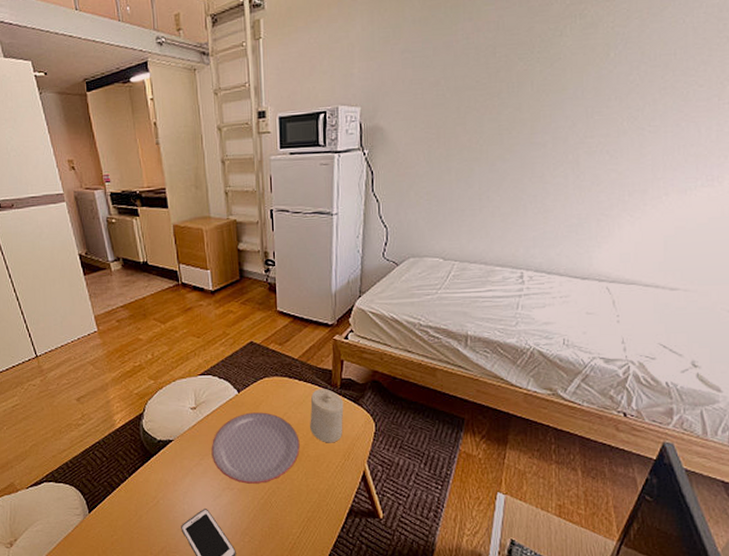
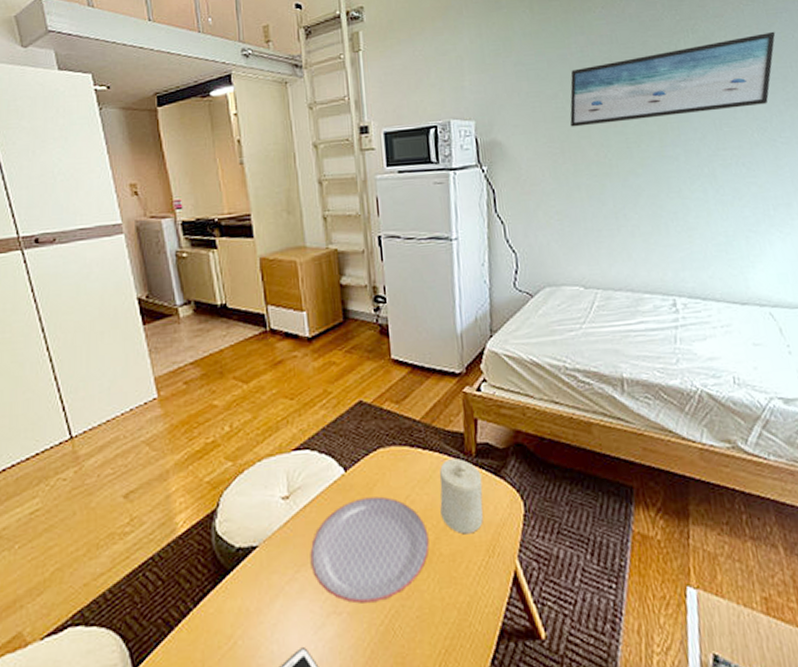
wall art: none [447,16,666,114] -> present [569,31,776,127]

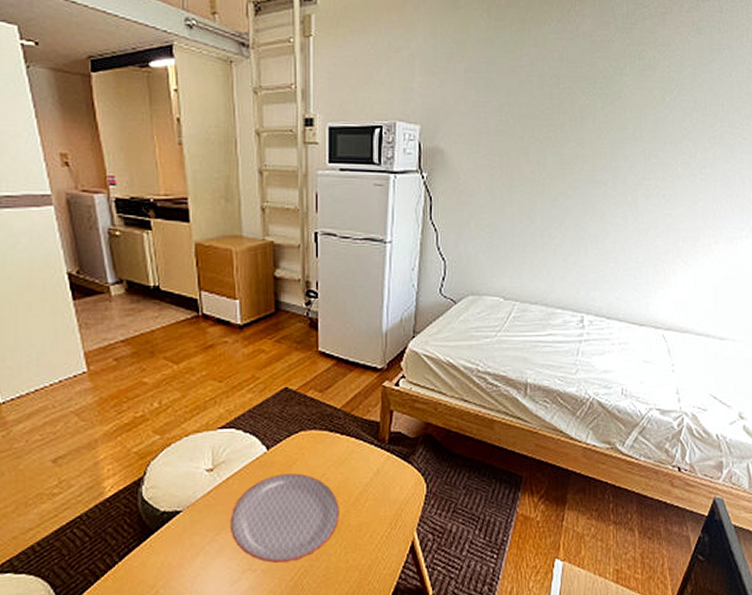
candle: present [439,458,483,535] -> none [352,444,392,509]
wall art: present [569,31,776,127] -> none [511,67,715,143]

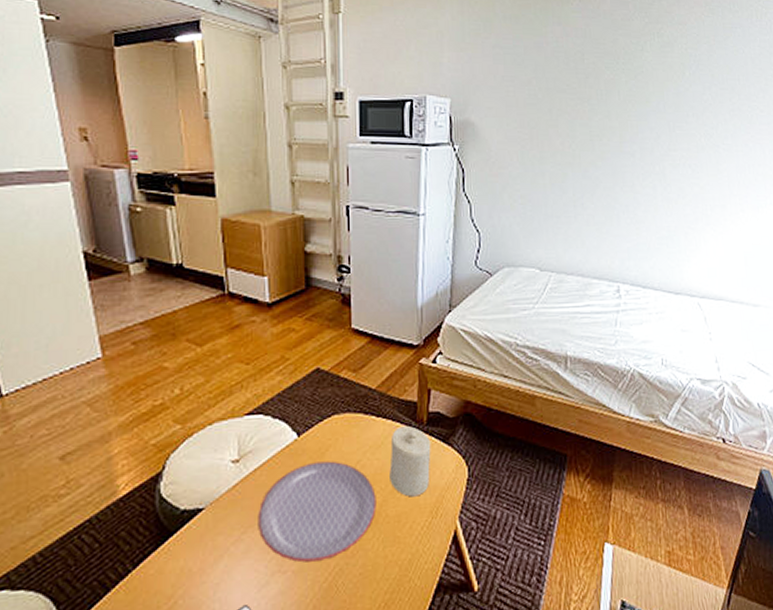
candle: none [352,444,392,509] -> present [389,426,431,497]

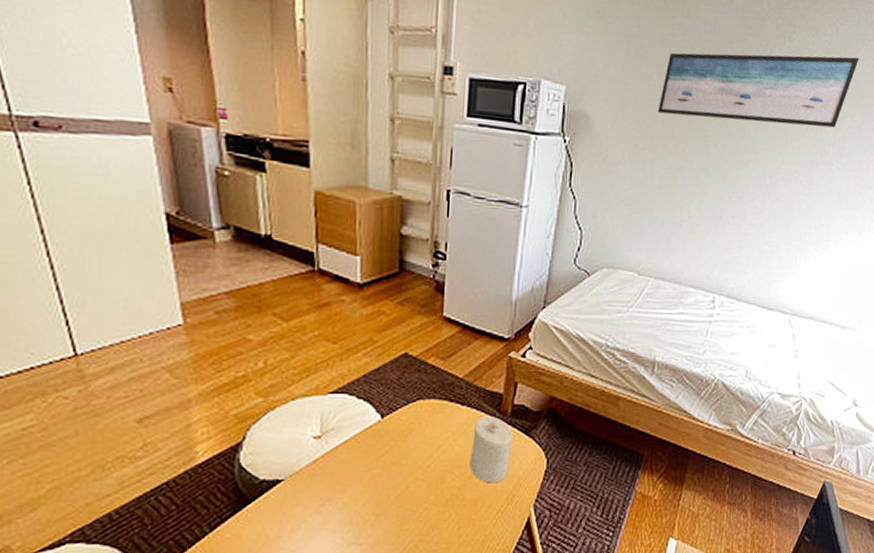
plate: present [258,461,377,563] -> none [336,444,455,537]
wall art: none [540,44,729,115] -> present [657,52,859,128]

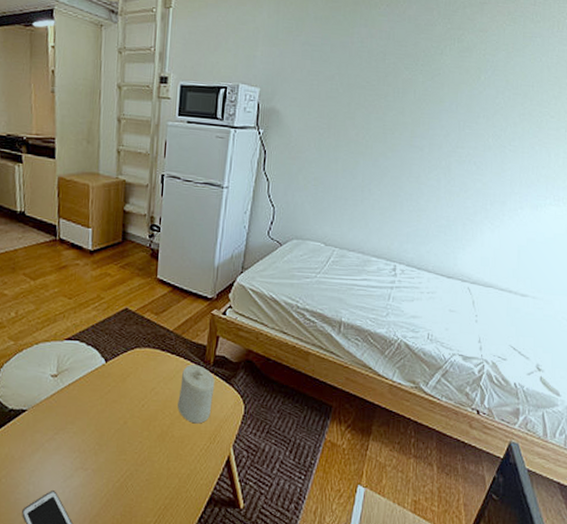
wall art: present [657,52,859,128] -> none [339,52,527,115]

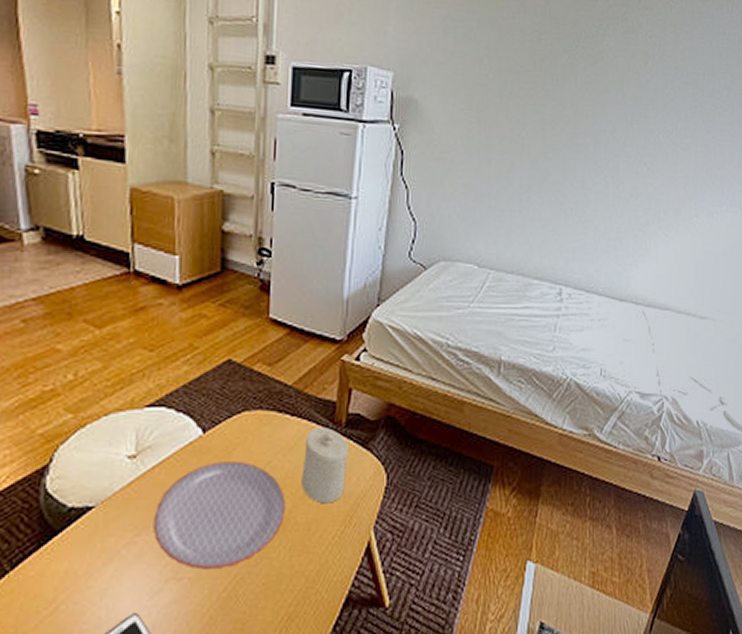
plate: none [67,385,165,465] -> present [153,461,286,570]

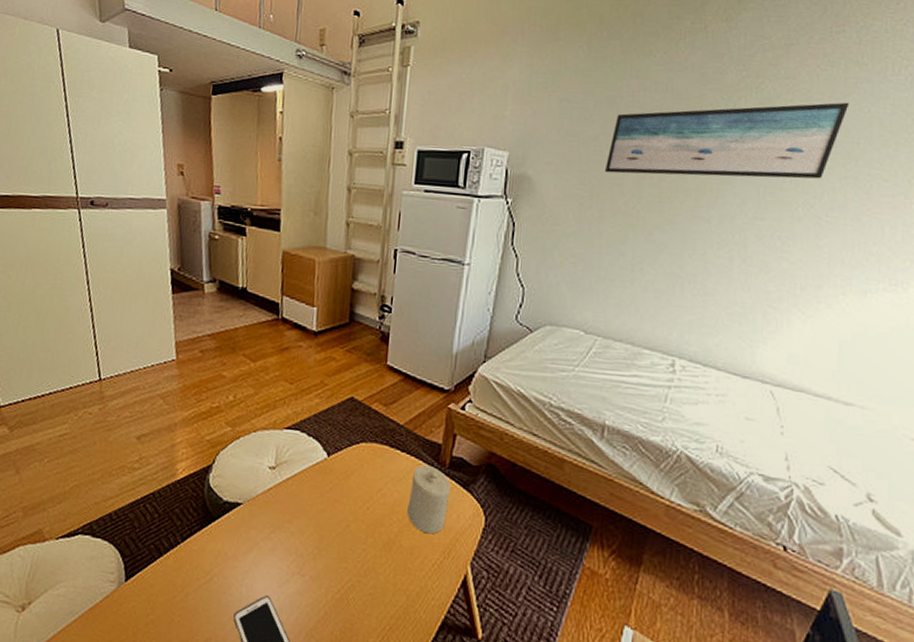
plate: present [153,461,286,570] -> none [284,482,393,573]
wall art: none [490,35,696,108] -> present [604,102,850,179]

